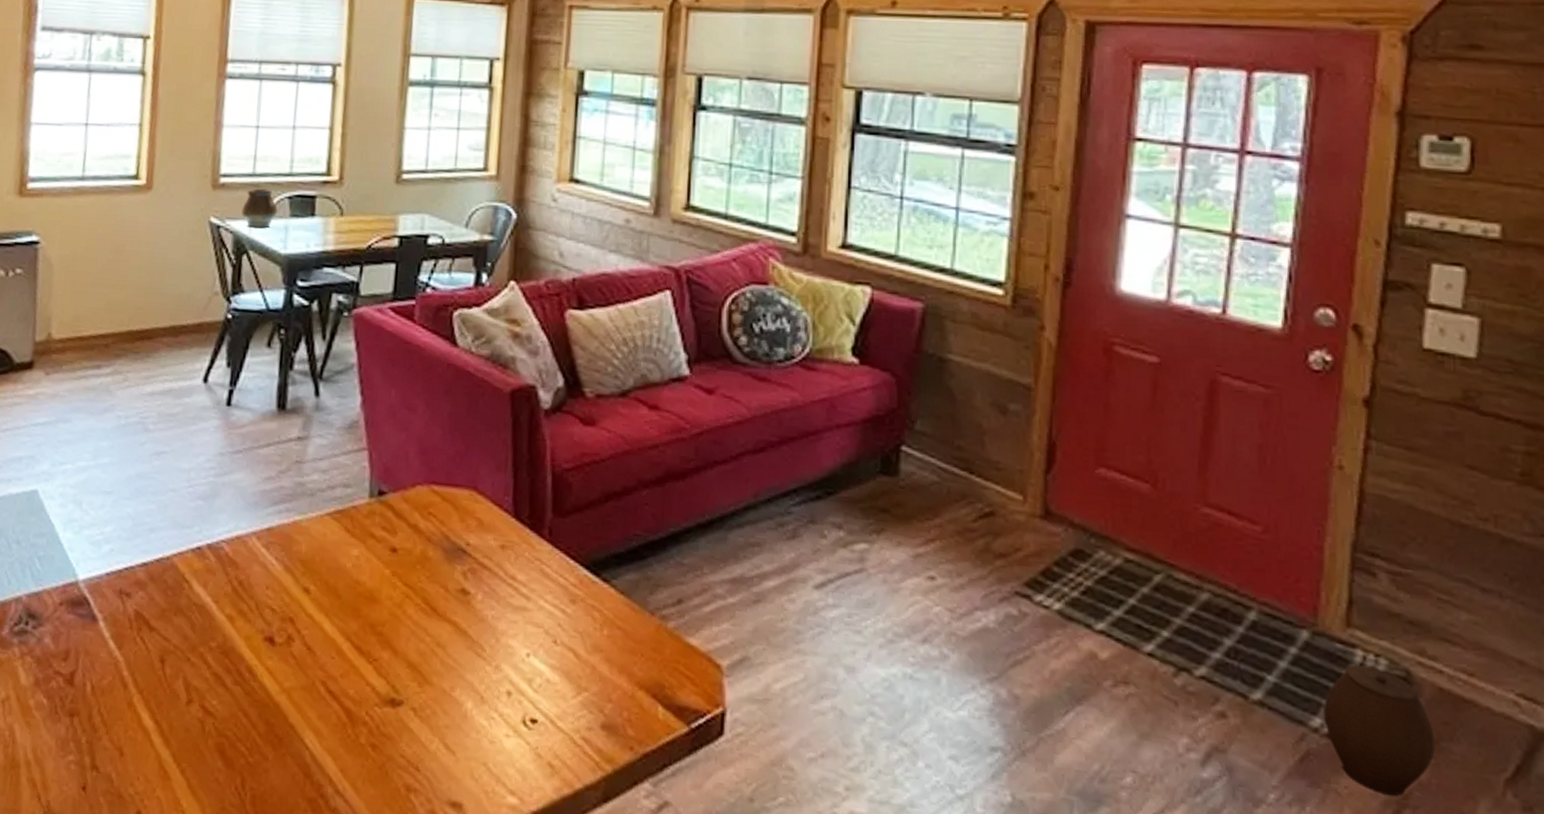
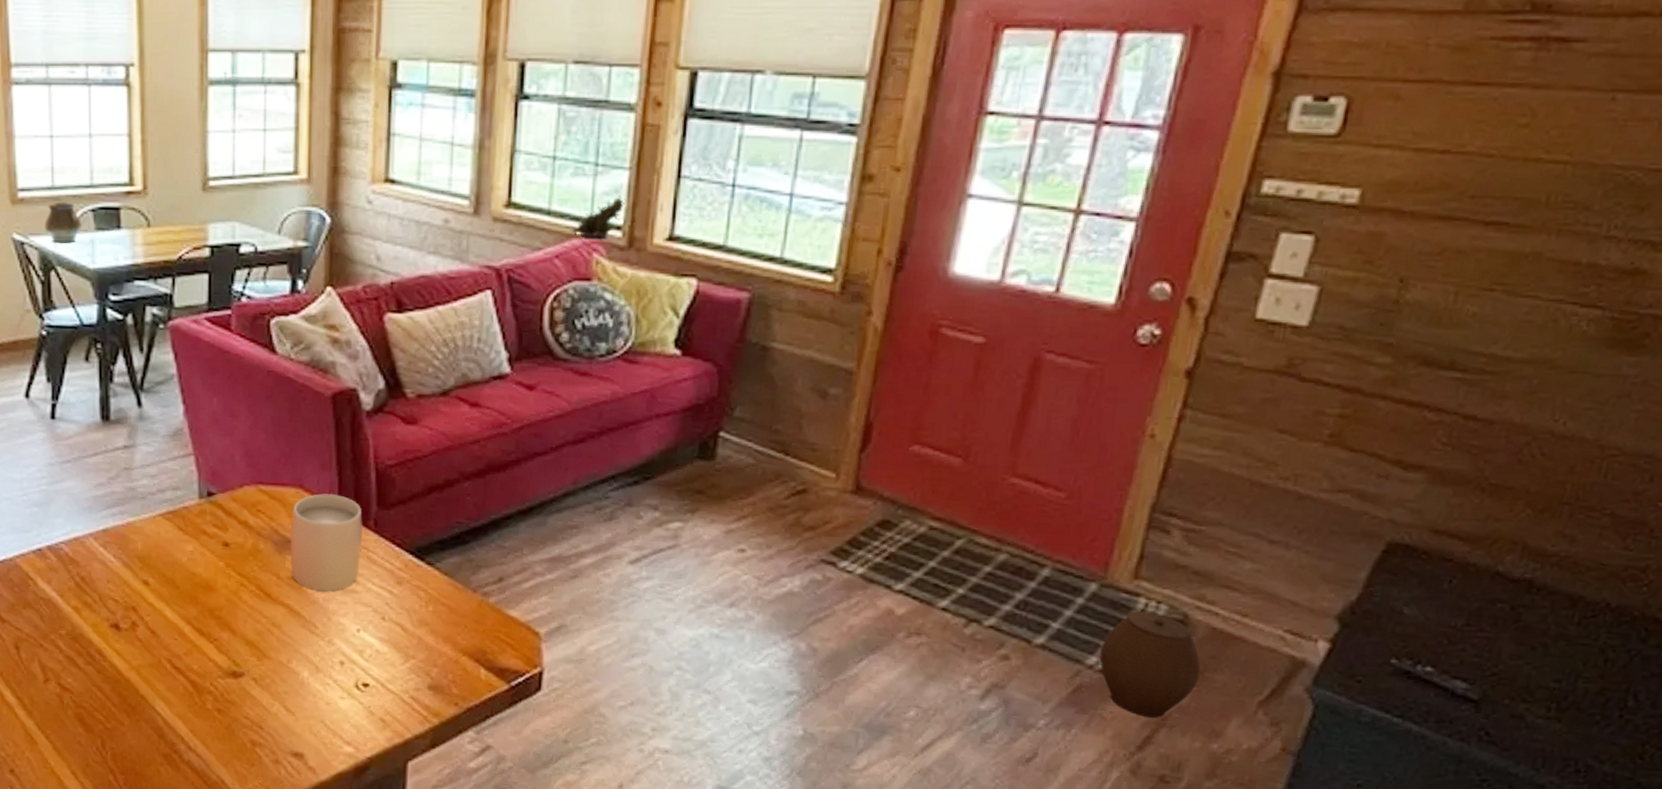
mug: none [460,497,537,608] -> present [290,493,363,591]
succulent plant: none [749,203,800,244] -> present [572,196,626,238]

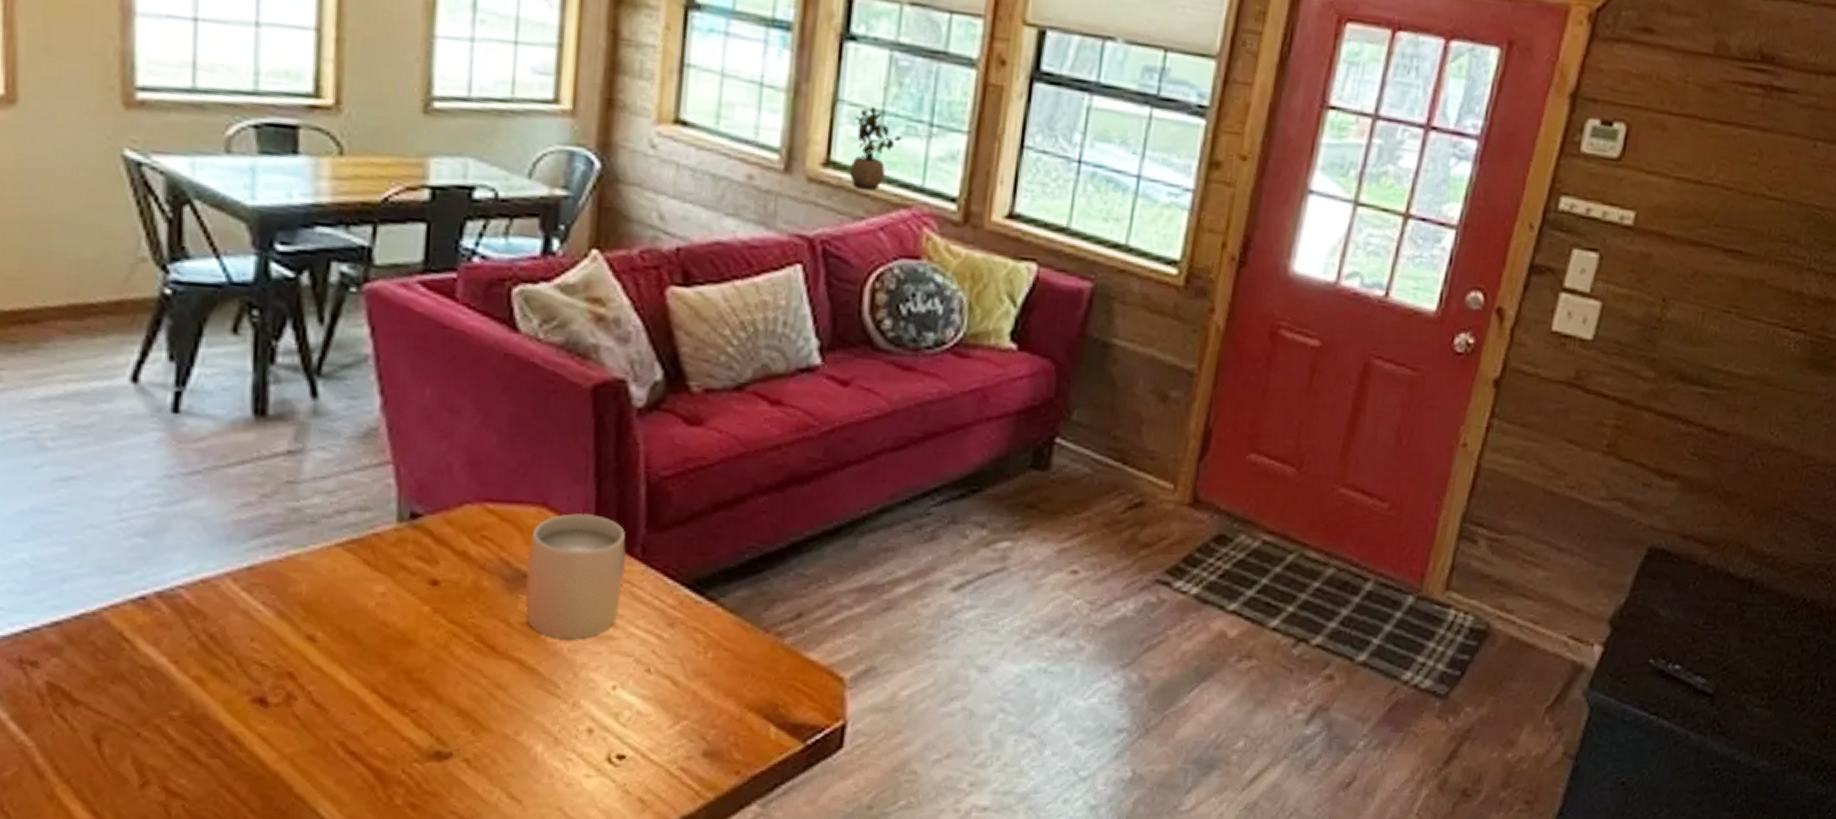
vase: present [44,201,83,243] -> none [177,110,238,169]
potted plant: none [527,154,572,226] -> present [849,106,903,192]
succulent plant: present [572,196,626,238] -> none [901,163,963,211]
woven basket: present [1099,611,1201,718] -> none [1414,623,1500,731]

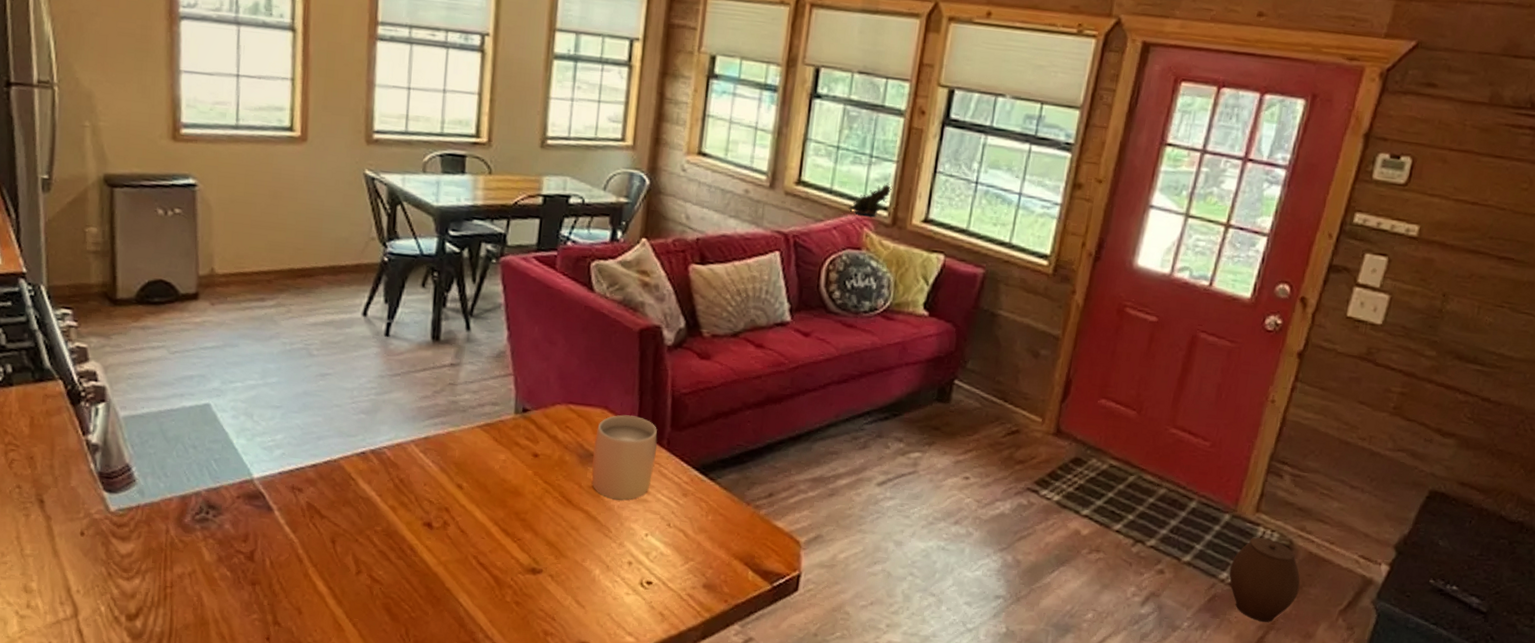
potted plant: present [849,106,903,192] -> none [813,143,851,202]
succulent plant: none [901,163,963,211] -> present [849,183,893,216]
woven basket: none [1414,623,1500,731] -> present [1229,537,1300,622]

